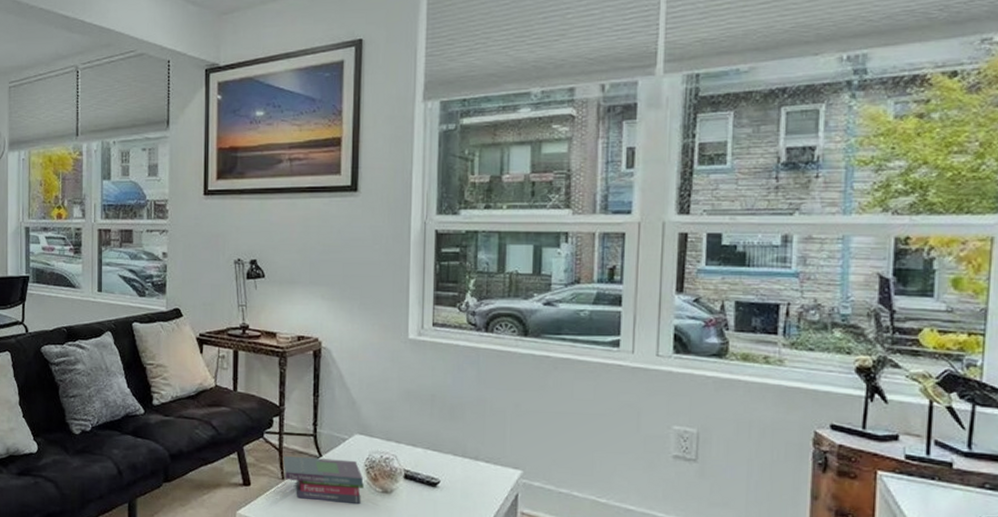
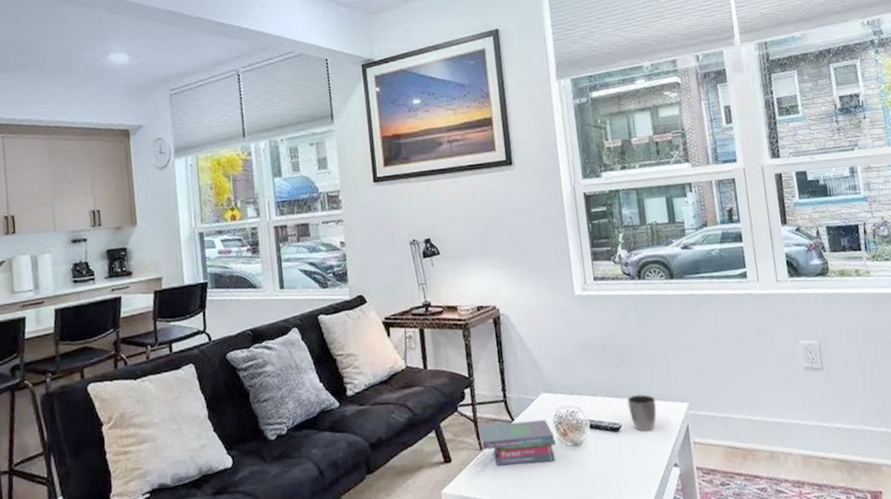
cup: none [450,453,484,493] -> present [627,394,657,432]

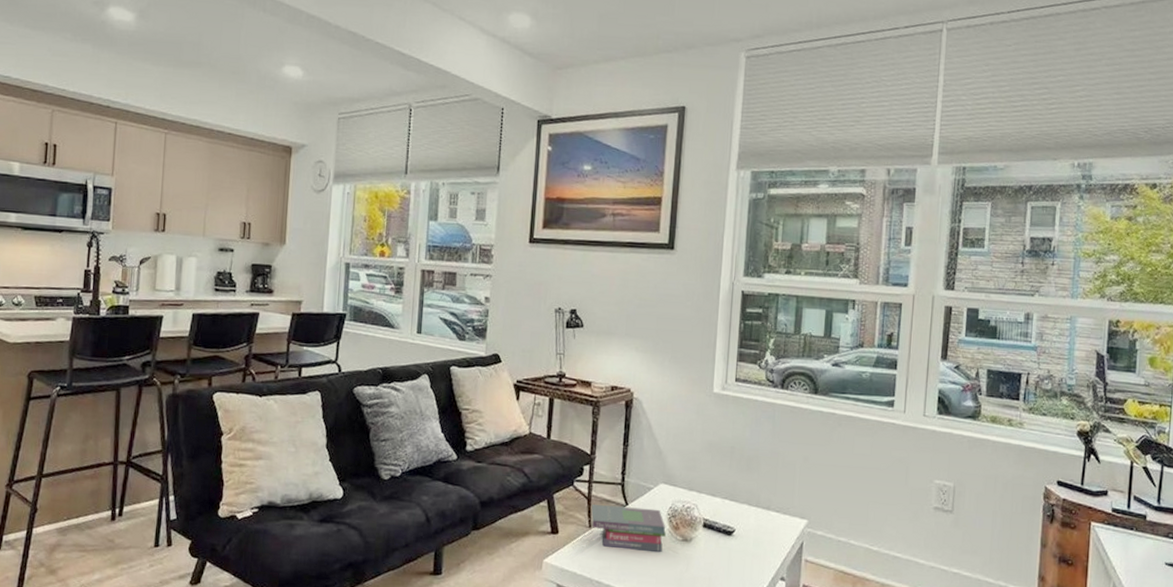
cup: present [627,394,657,432] -> none [745,503,775,541]

